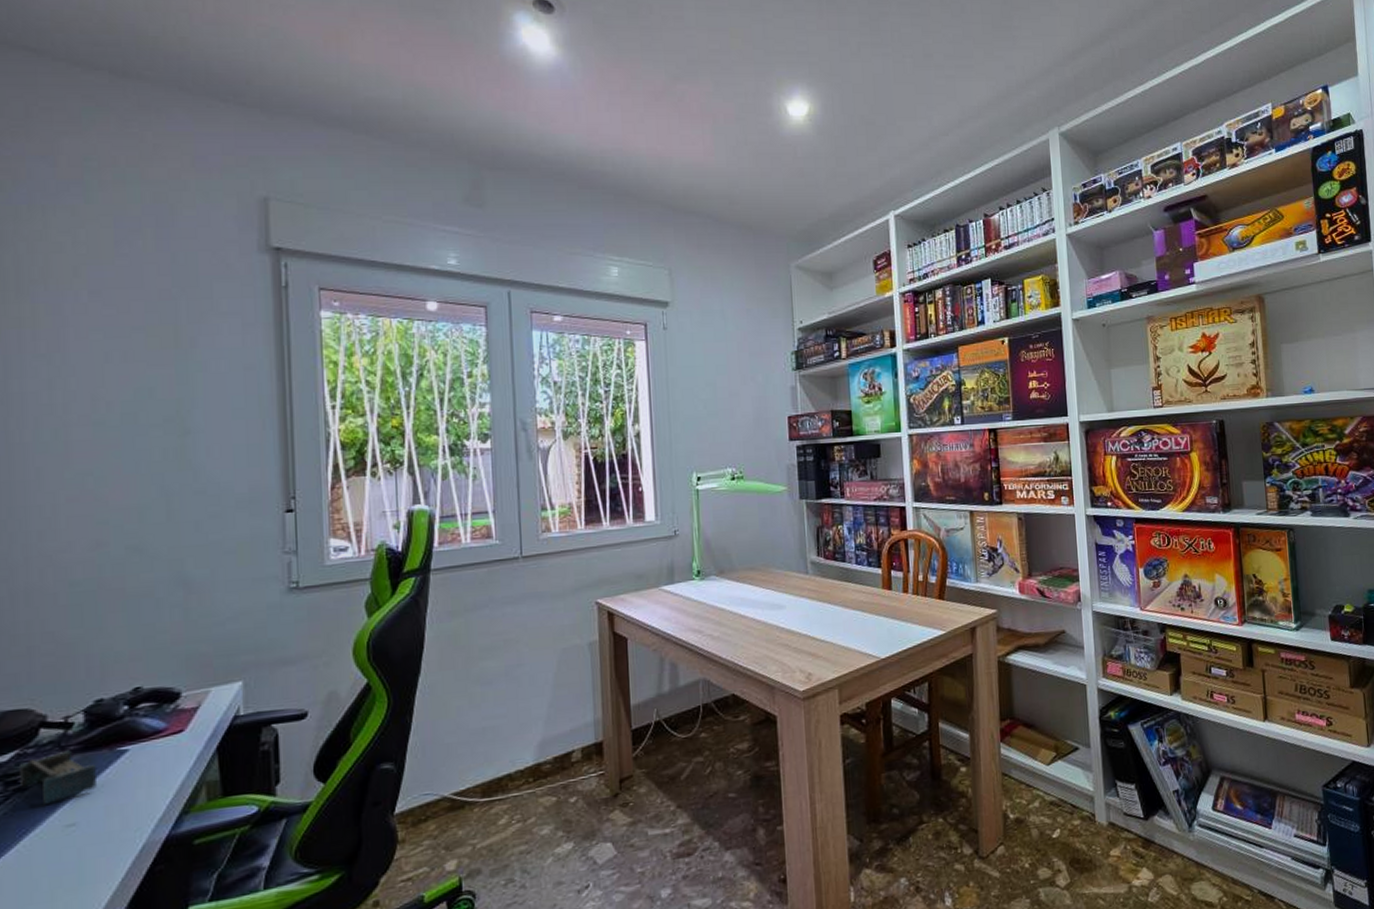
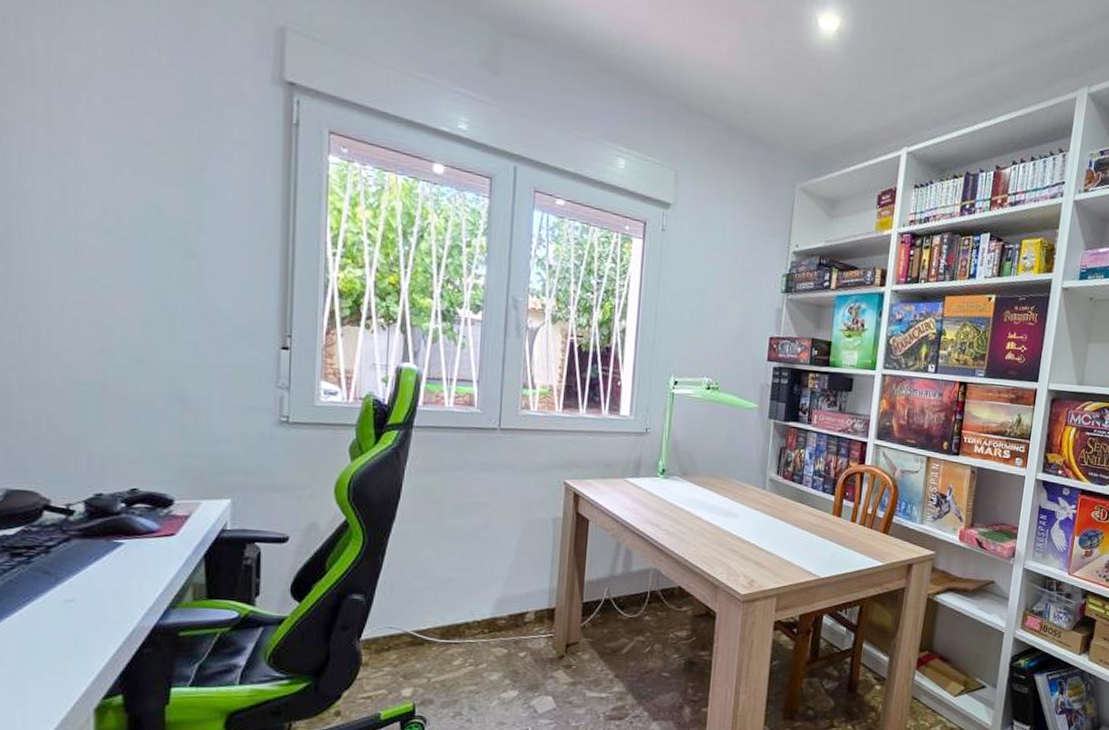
shelf: present [20,750,98,804] -> none [25,534,95,579]

